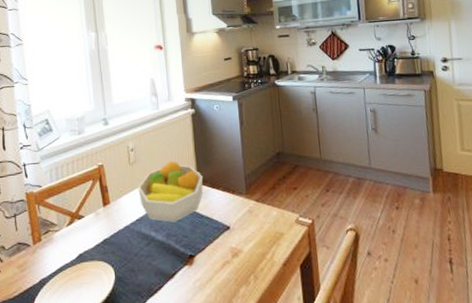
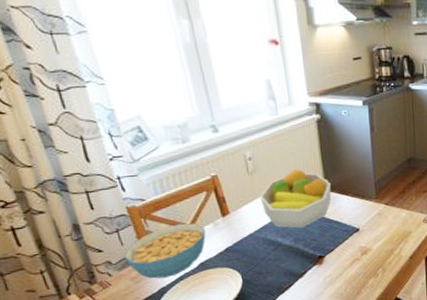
cereal bowl: none [16,211,87,268] -> present [123,223,206,279]

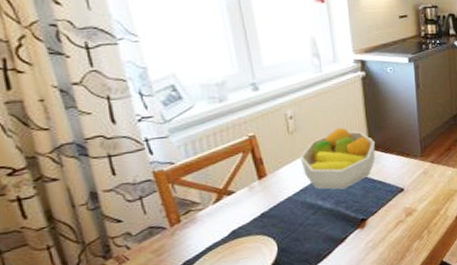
cereal bowl: present [123,223,206,279] -> none [146,187,240,250]

